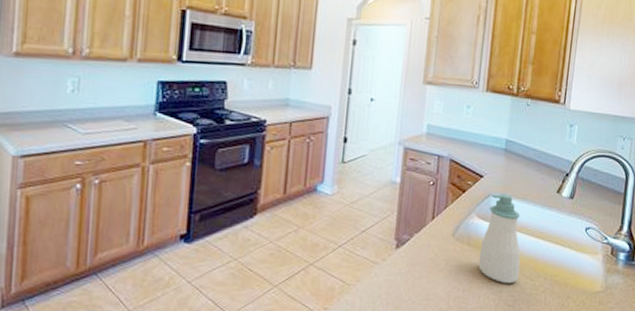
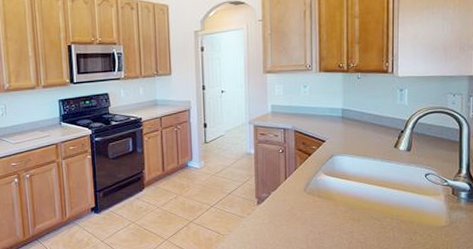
soap bottle: present [478,193,521,284] -> none [329,153,367,226]

